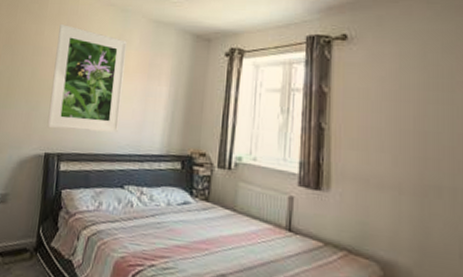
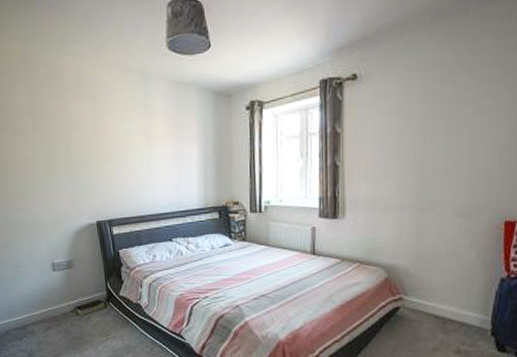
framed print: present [47,24,127,133] -> none [82,96,158,199]

